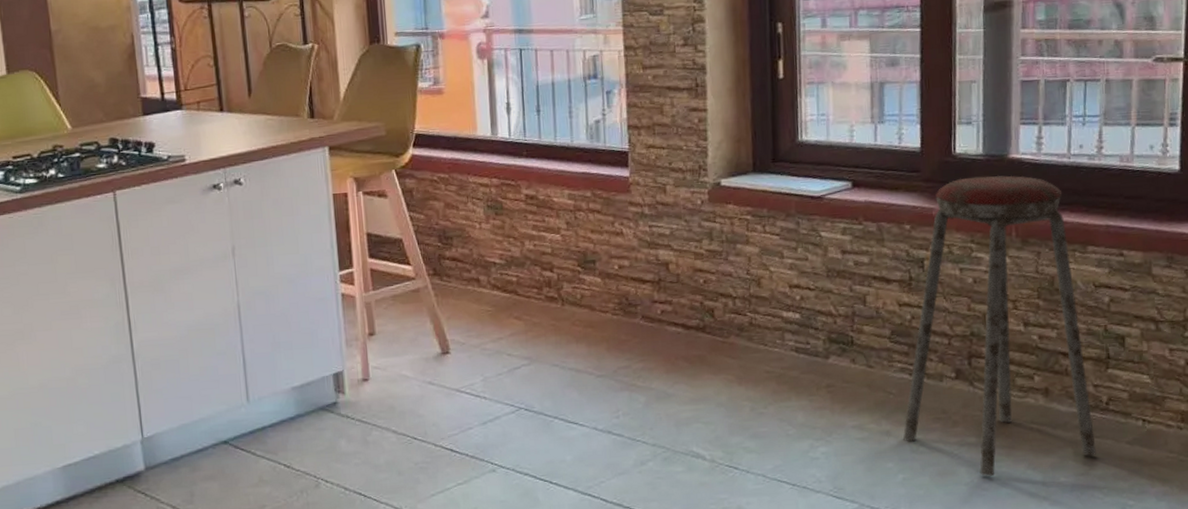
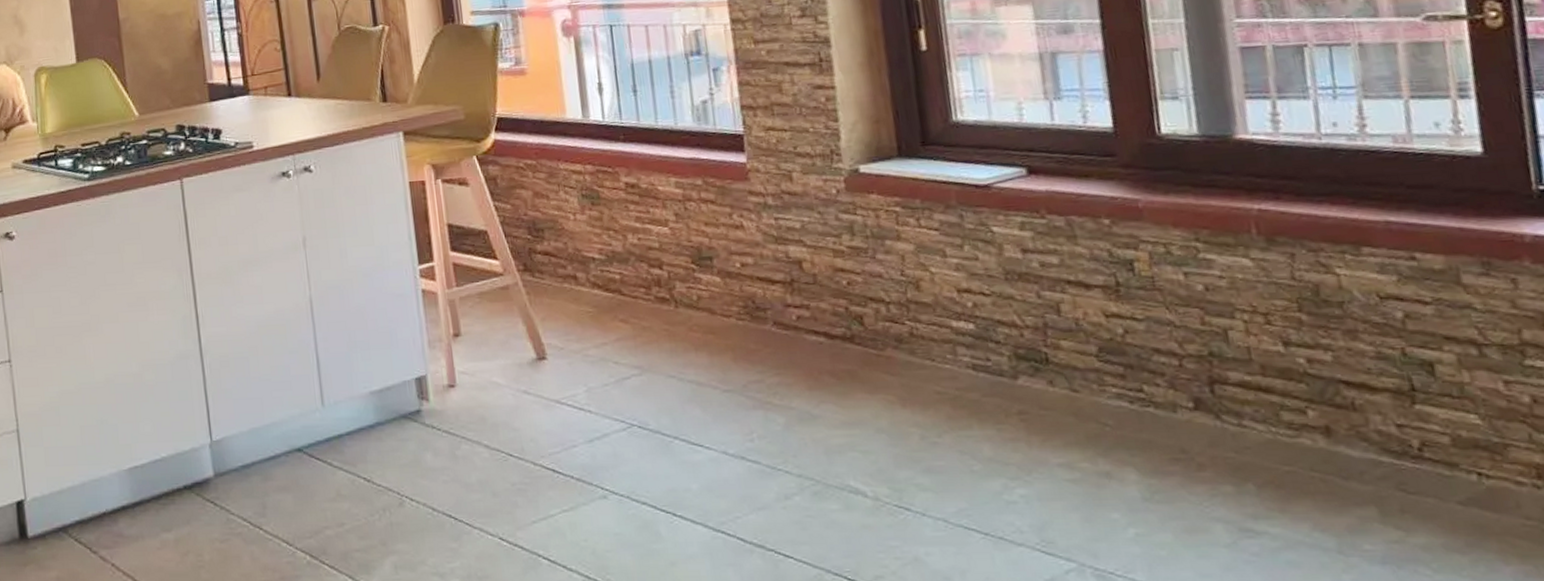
music stool: present [902,175,1096,476] -> none [1129,159,1413,537]

